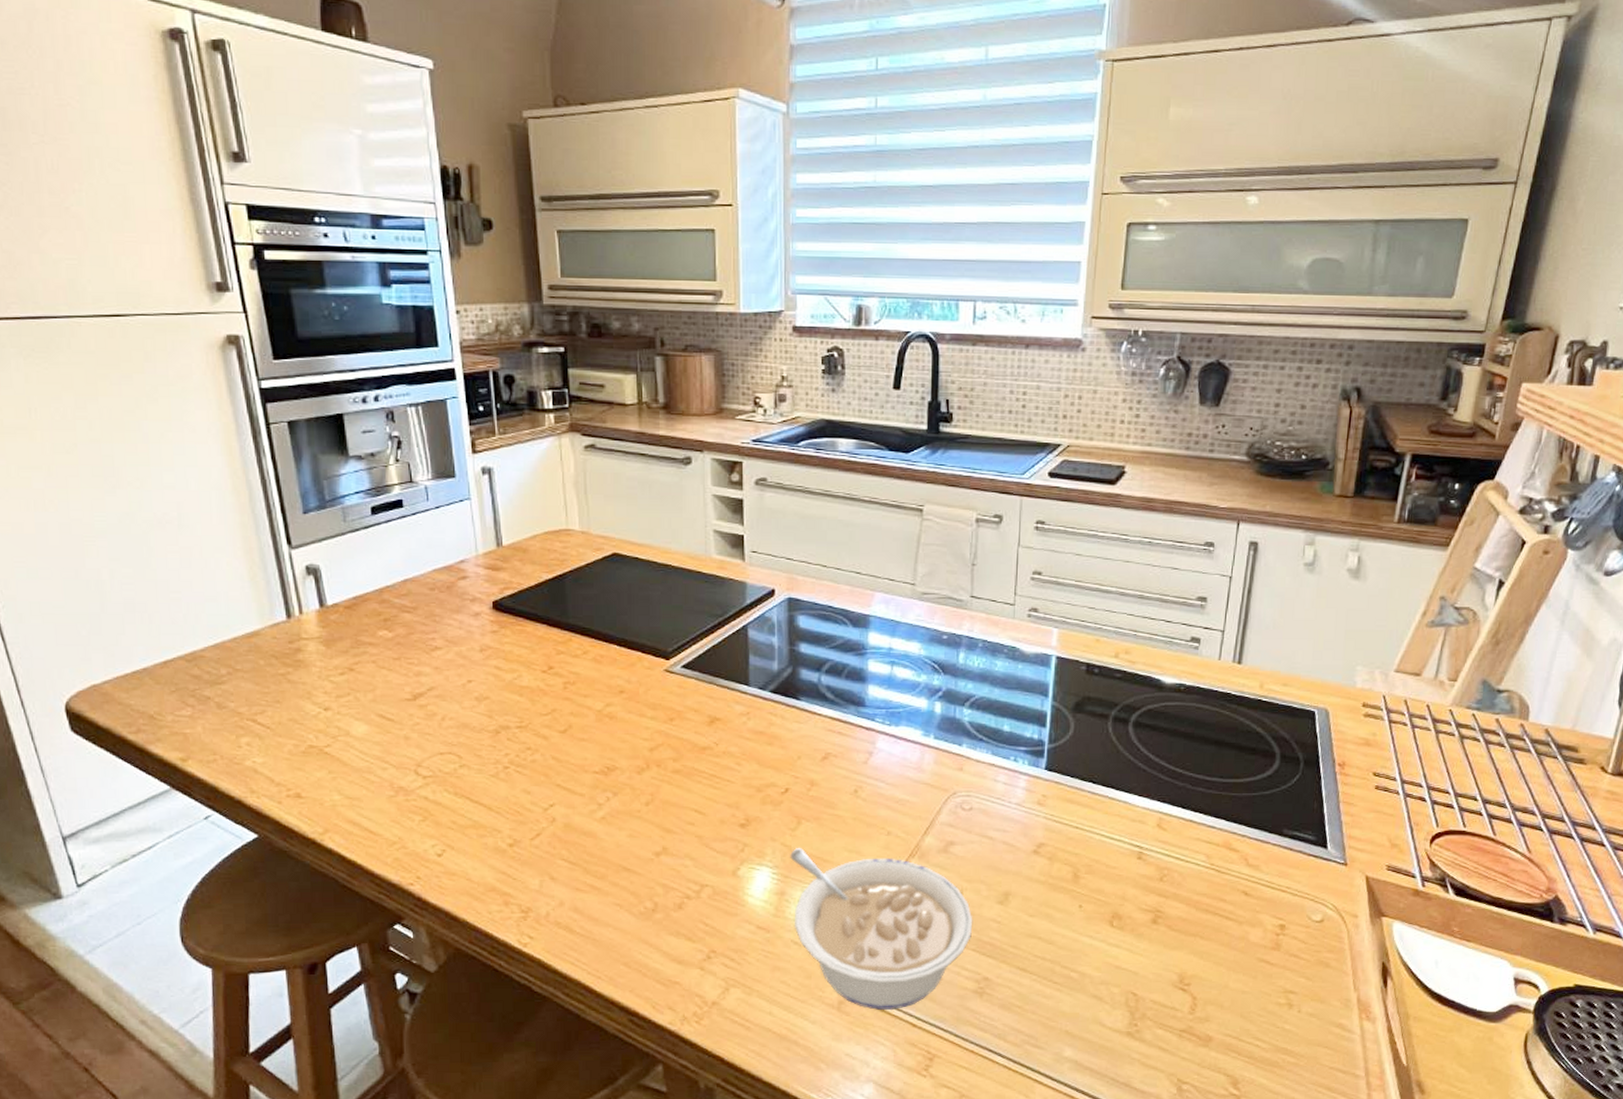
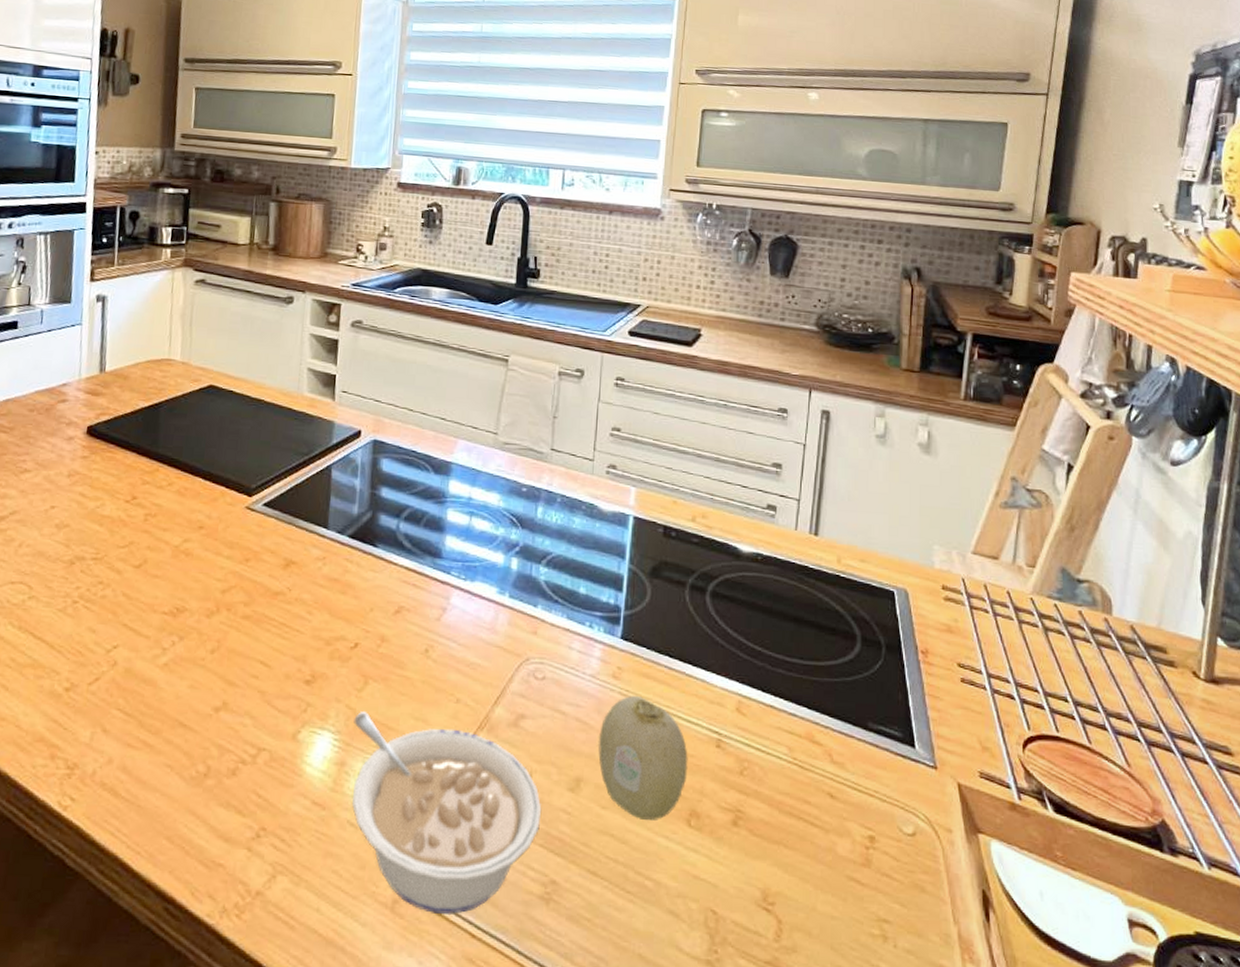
fruit: none [1025,820,1111,923] -> present [598,696,688,820]

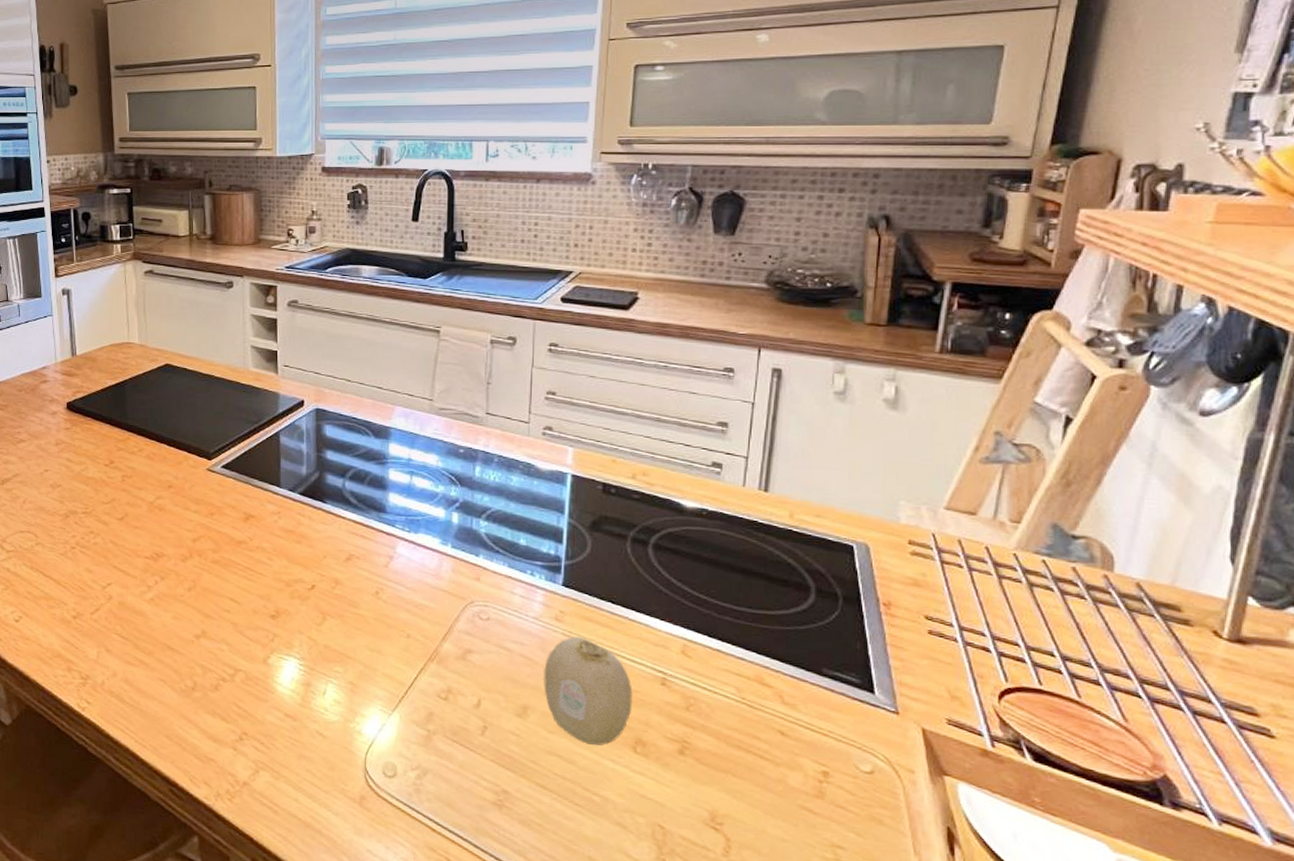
legume: present [352,712,542,914] -> none [316,642,492,812]

